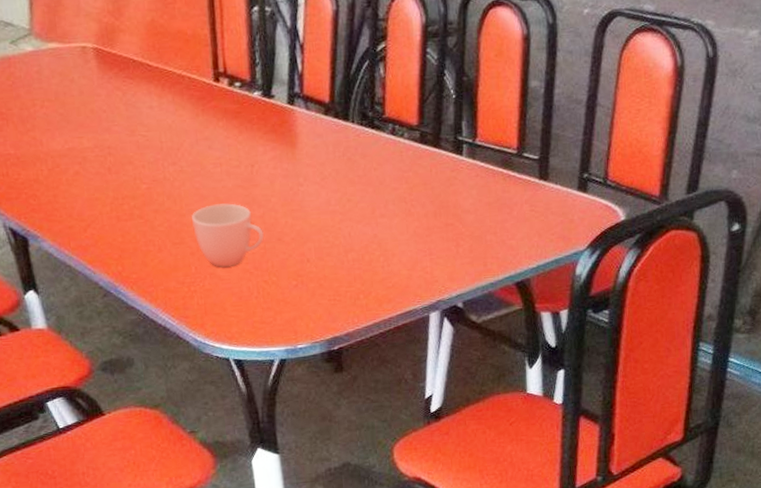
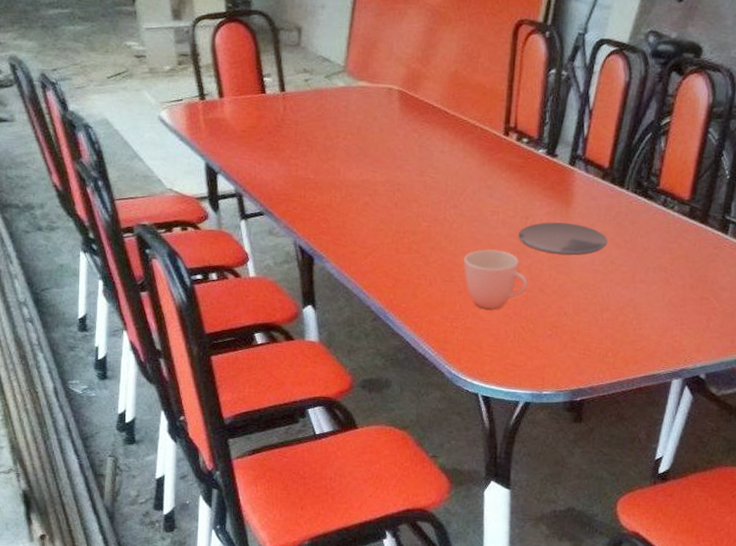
plate: none [246,165,340,200] -> present [518,222,607,256]

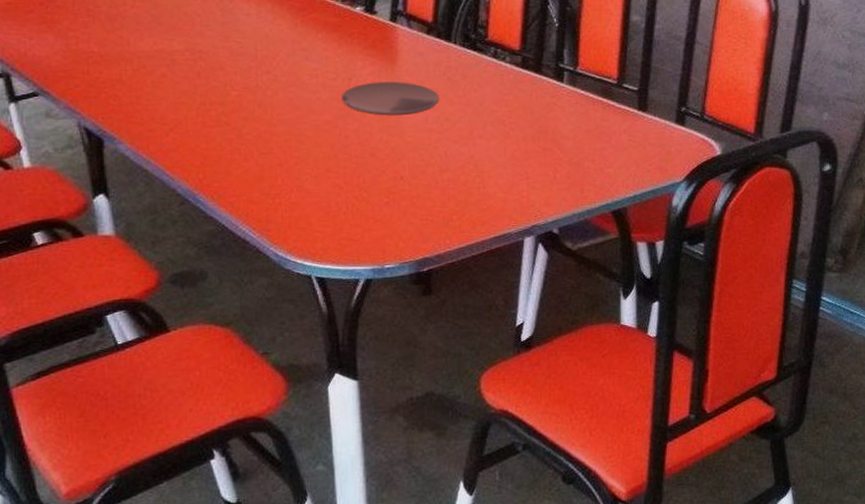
cup: present [463,249,528,309] -> none [282,115,357,181]

